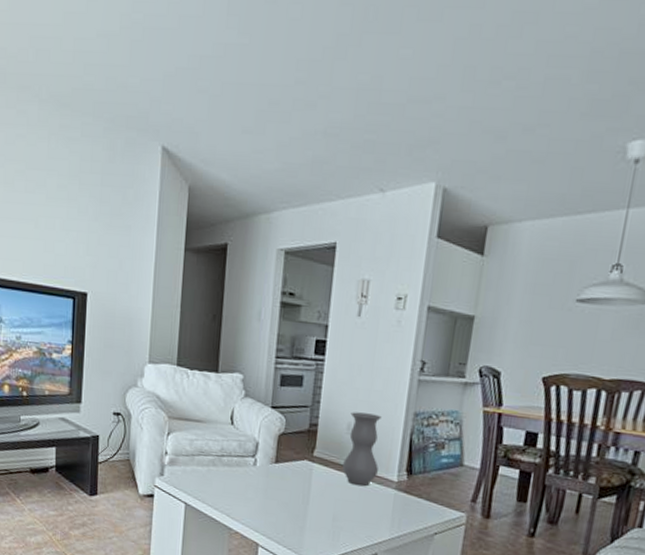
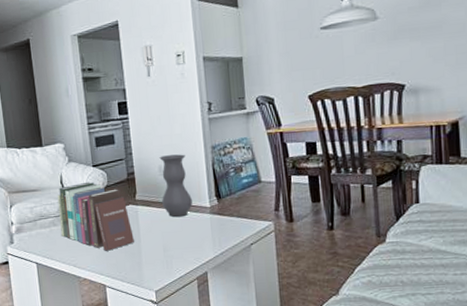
books: none [220,423,302,507] -> present [57,181,134,251]

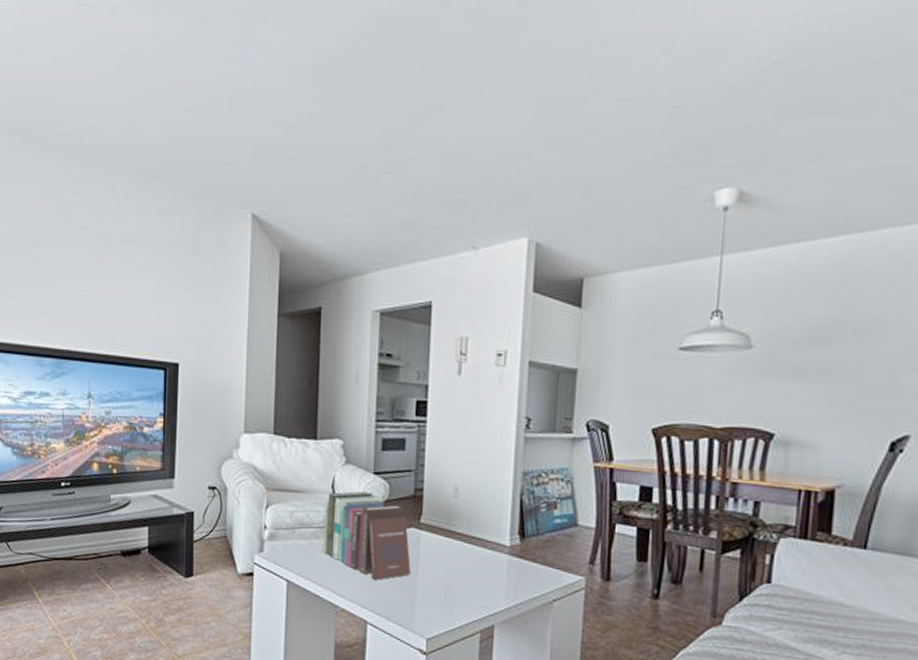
vase: present [159,154,192,218] -> none [452,474,489,553]

